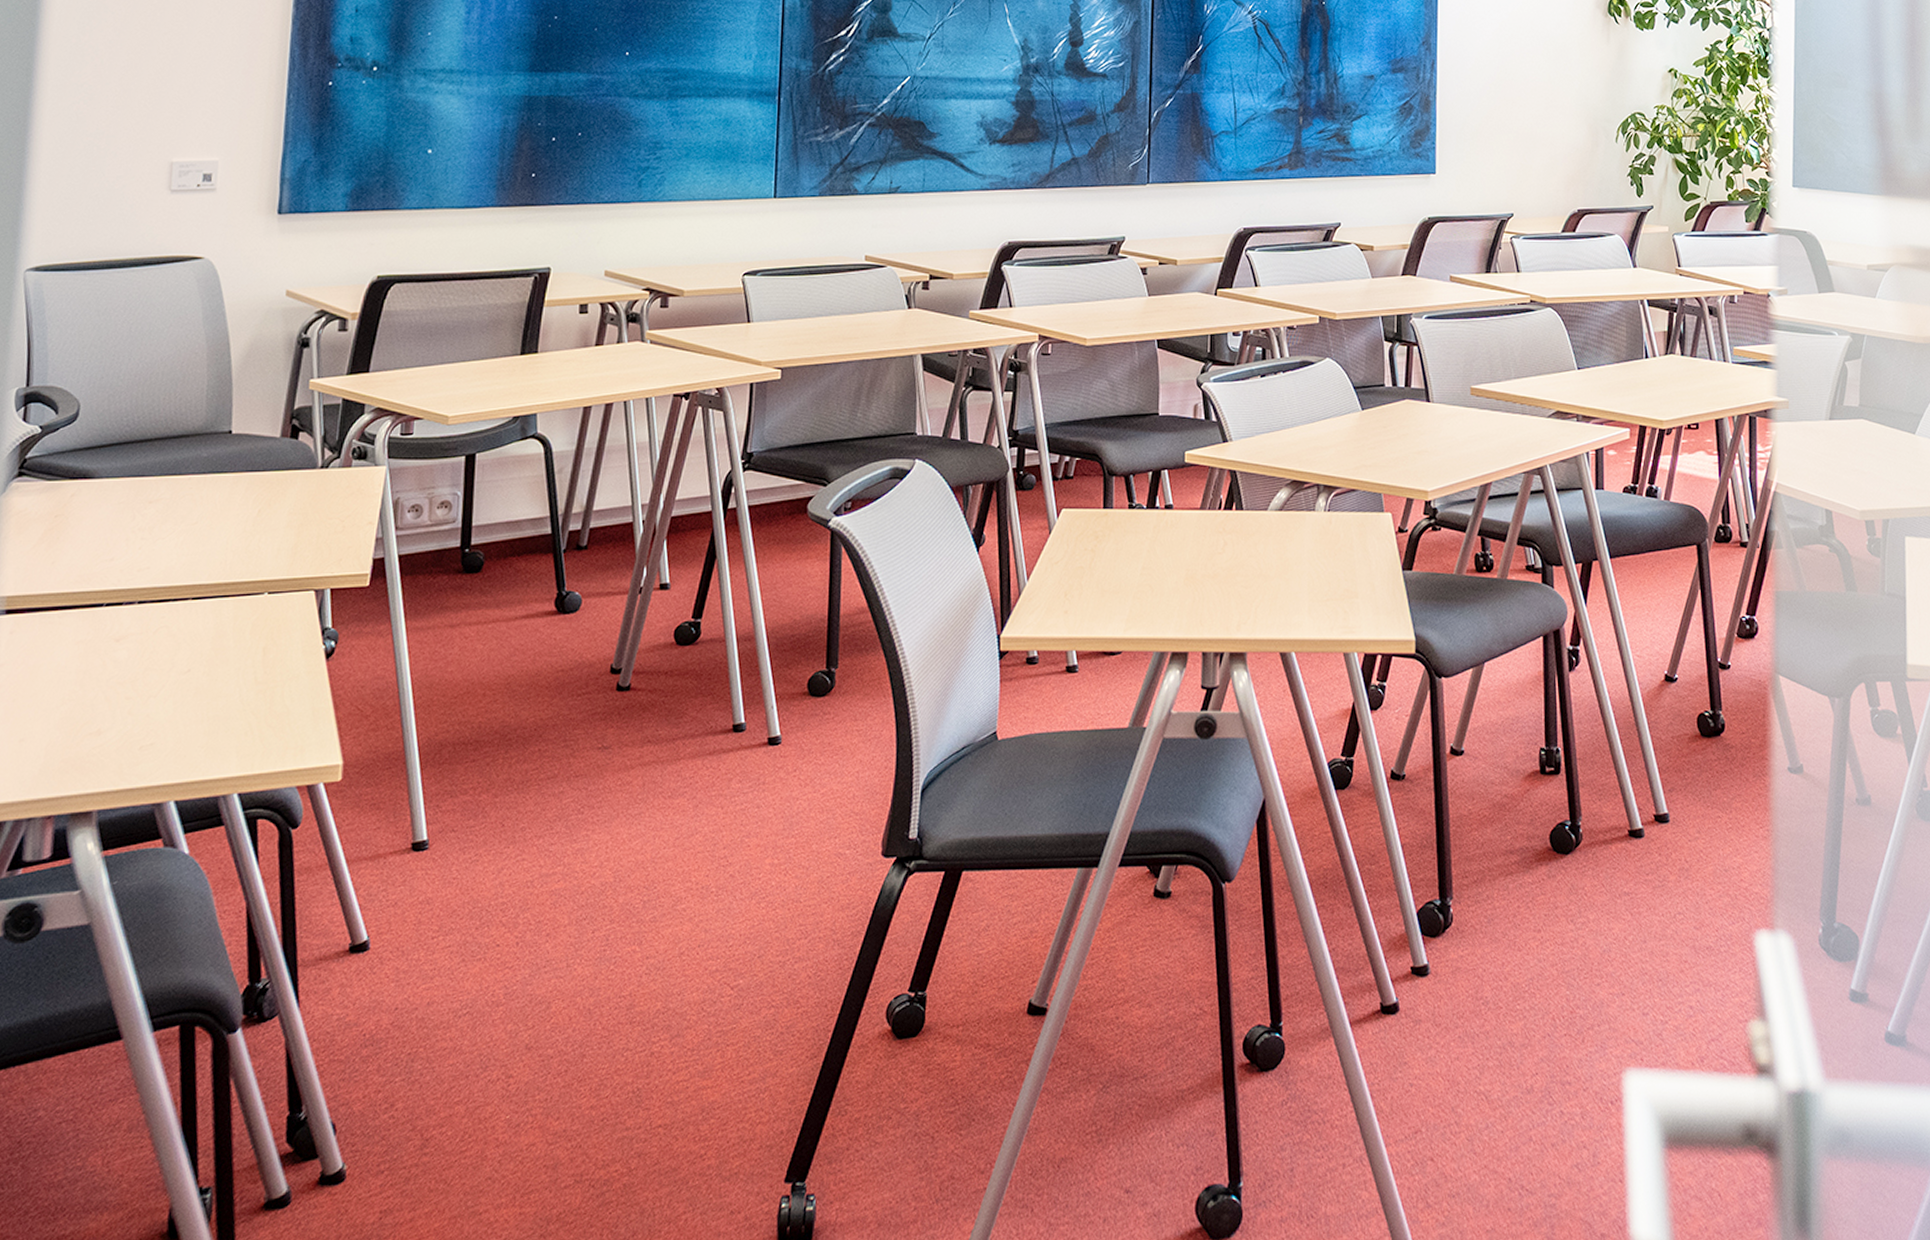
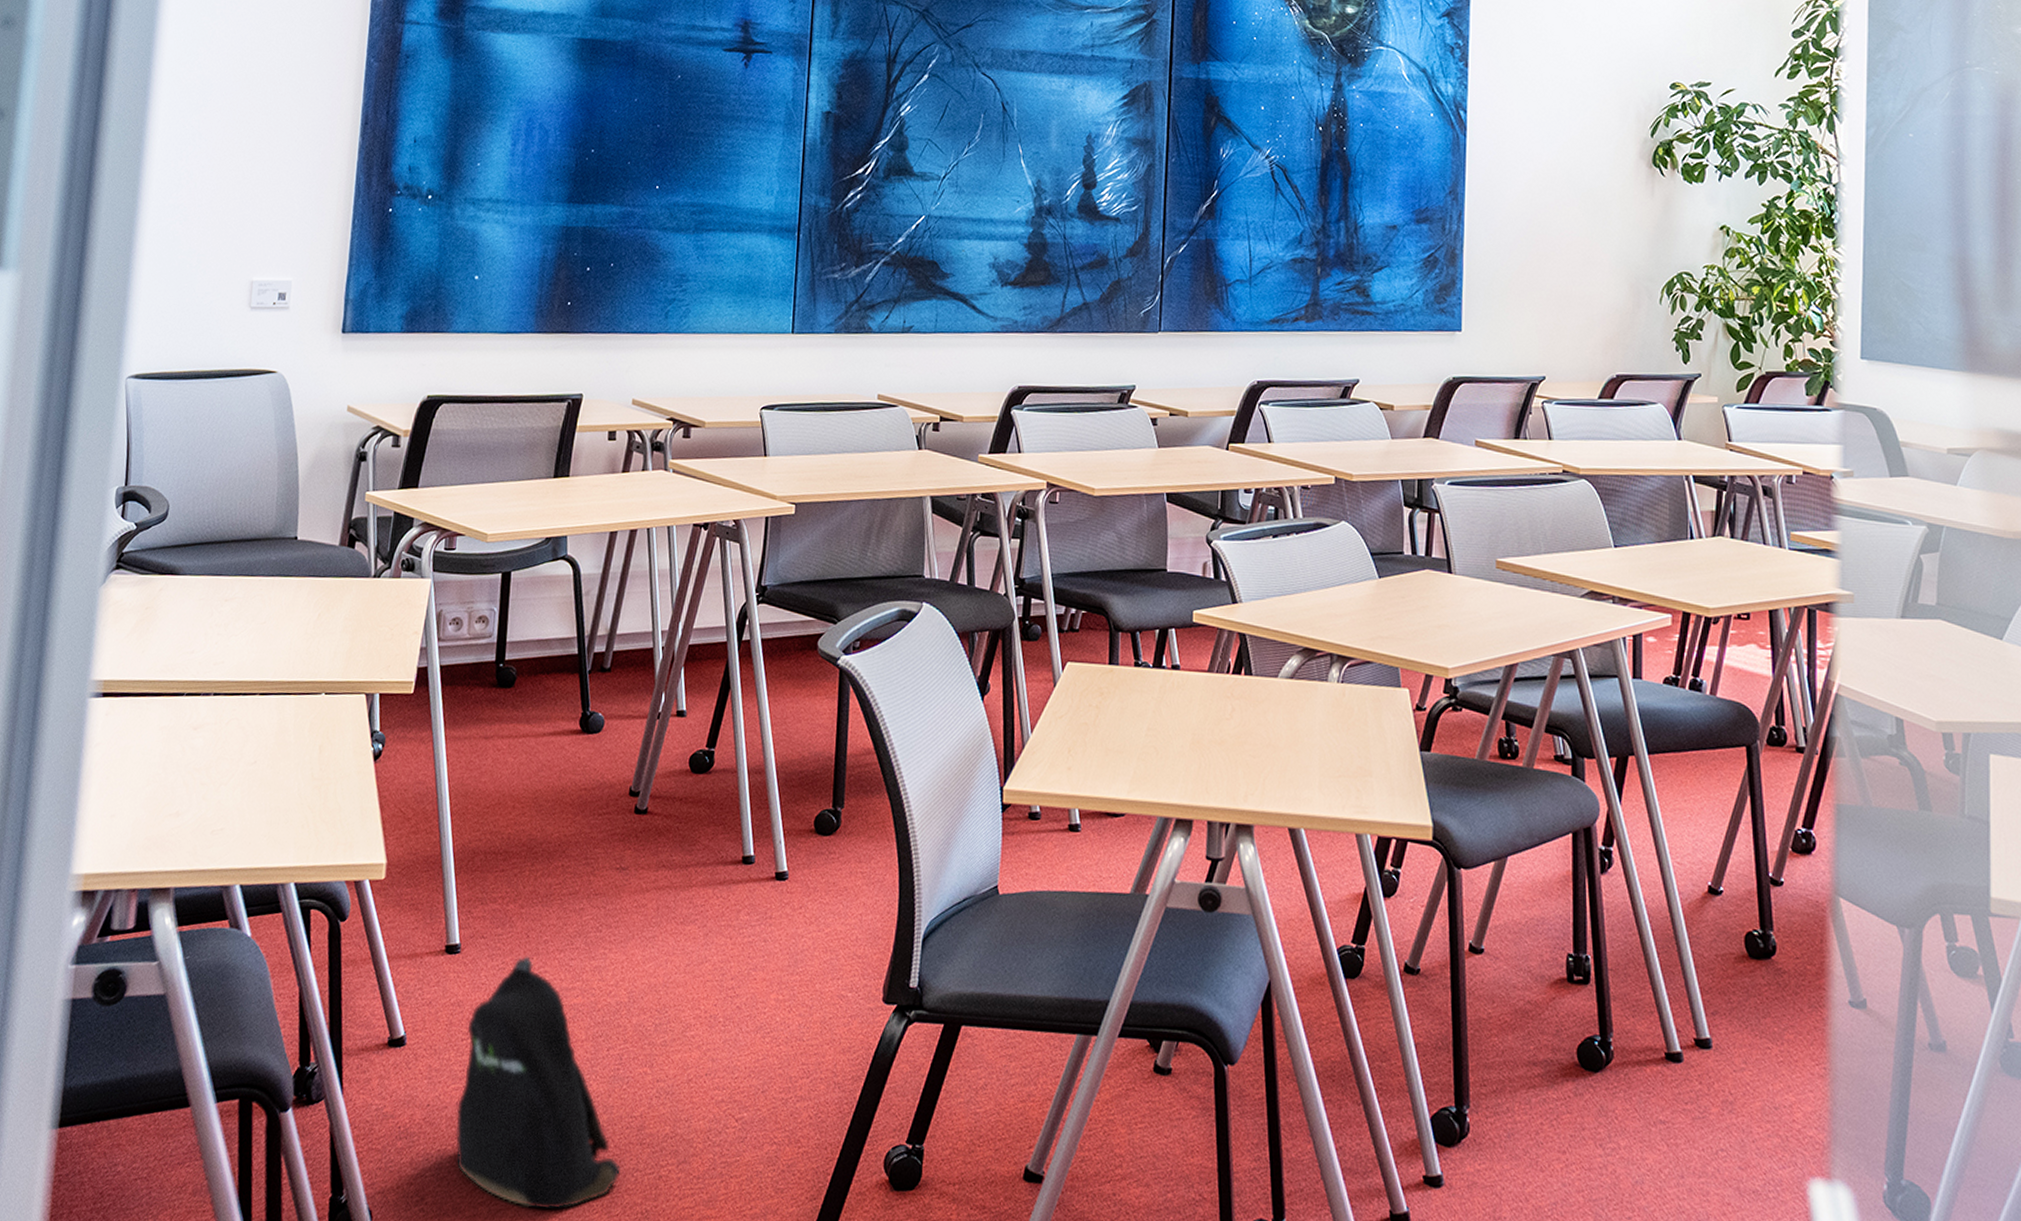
backpack: none [427,845,611,1101] -> present [455,956,622,1210]

